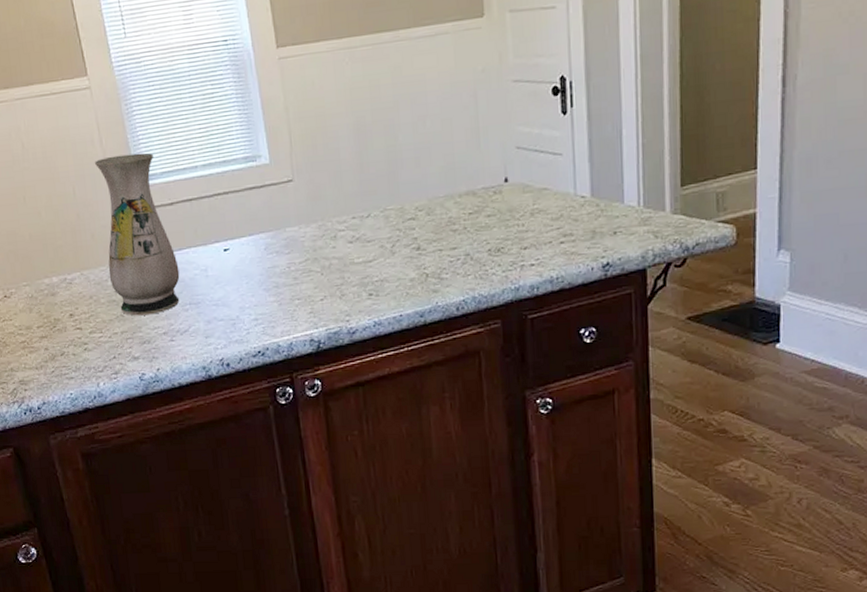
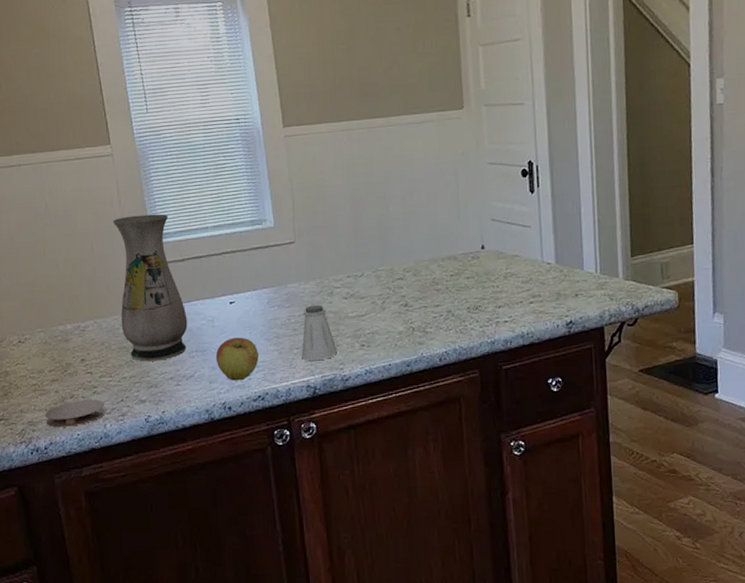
coaster: none [35,356,98,387] -> present [45,399,106,428]
apple: none [210,287,257,336] -> present [215,337,259,381]
saltshaker: none [303,250,343,312] -> present [301,305,338,361]

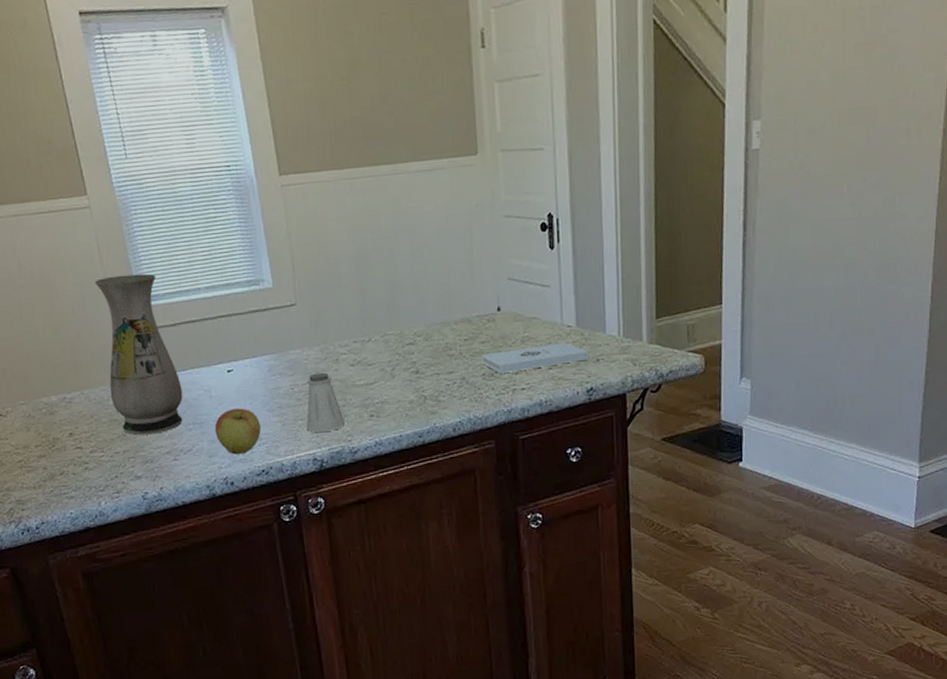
coaster: present [45,399,106,428] -> none [33,476,100,506]
notepad: none [467,278,568,308] -> present [482,342,589,374]

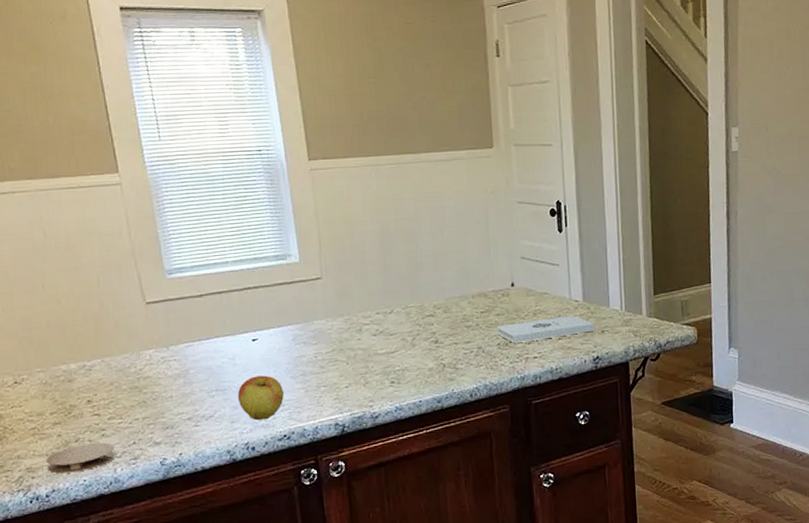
coaster: none [33,476,100,506] -> present [45,442,116,474]
vase: present [94,273,183,436] -> none [121,247,207,402]
saltshaker: present [306,372,345,432] -> none [329,341,367,398]

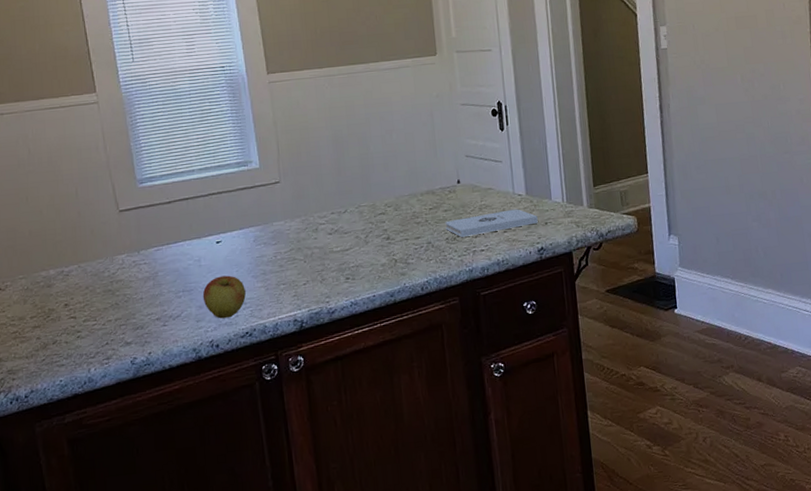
coaster: present [45,442,116,474] -> none [25,344,90,375]

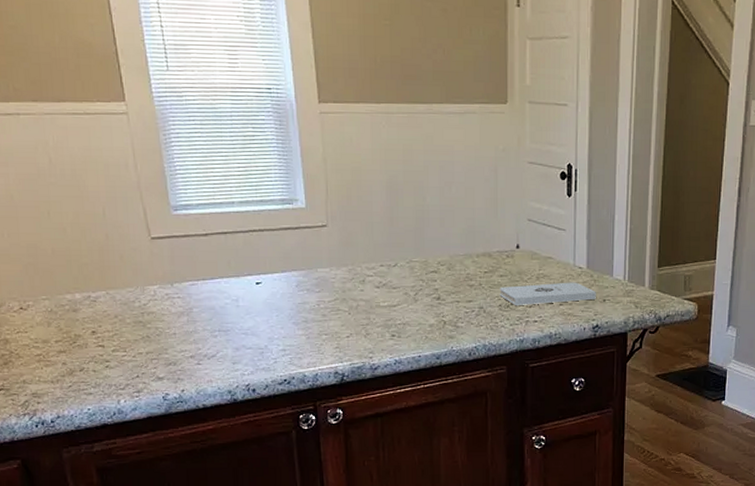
apple: present [202,275,246,319] -> none [239,319,285,363]

